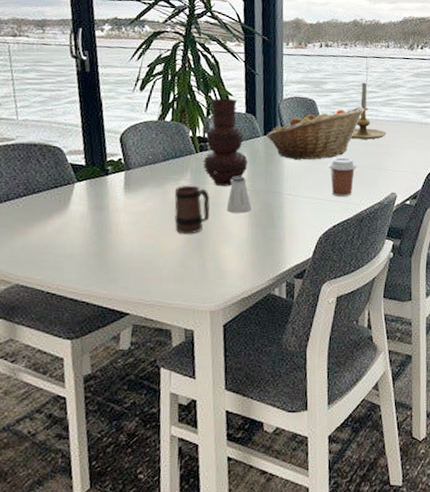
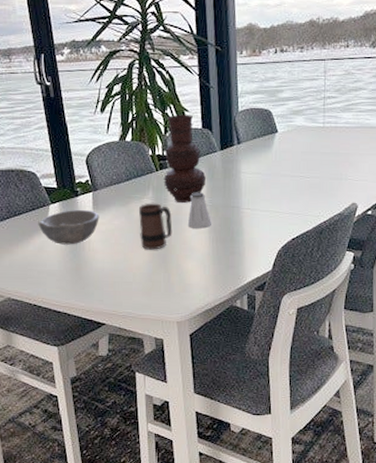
bowl: none [60,188,131,227] -> present [38,209,100,245]
fruit basket: present [266,106,365,160] -> none [223,114,323,173]
coffee cup: present [329,157,356,198] -> none [286,168,315,210]
candle holder: present [350,82,387,140] -> none [308,88,346,149]

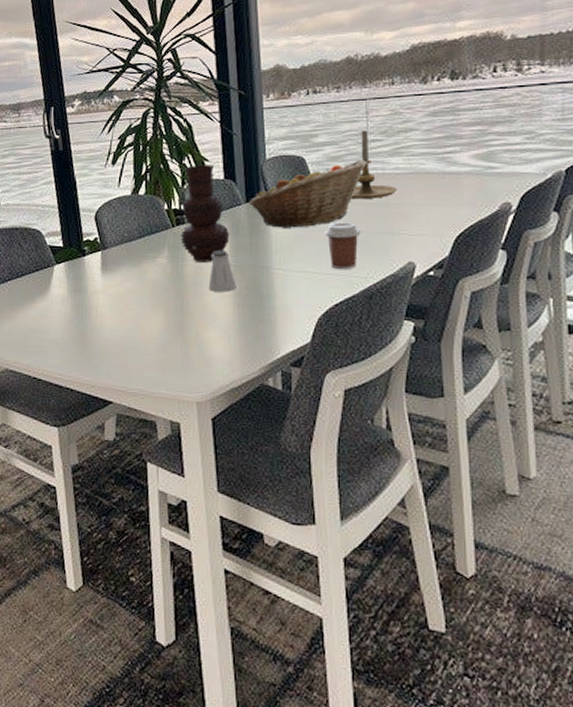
bowl: present [38,209,100,245] -> none [41,270,109,310]
mug: present [139,203,173,250] -> none [153,263,191,317]
fruit basket: none [223,114,323,173] -> present [249,159,367,228]
coffee cup: none [286,168,315,210] -> present [325,222,360,270]
candle holder: none [308,88,346,149] -> present [351,130,397,200]

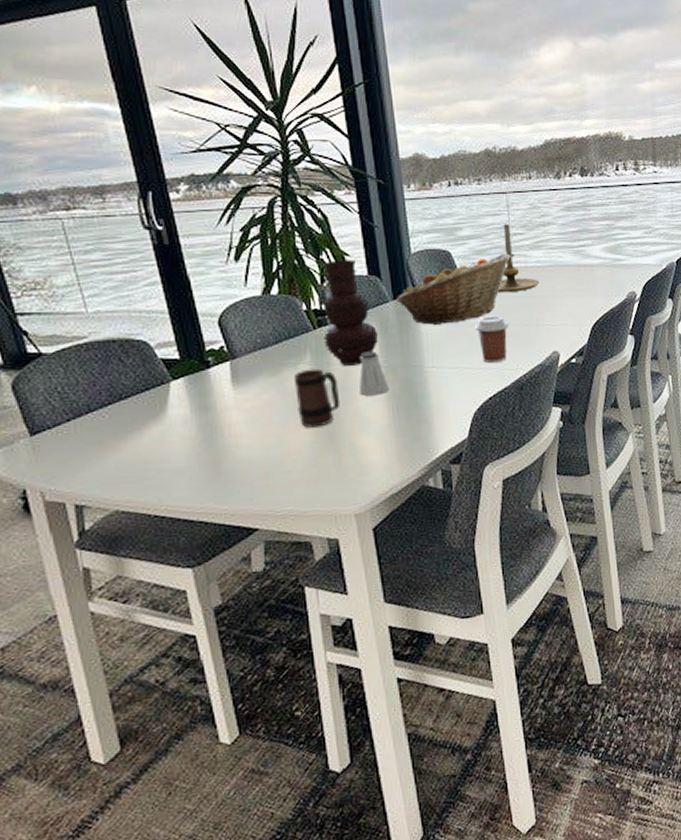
mug: none [153,263,191,317] -> present [295,368,341,428]

